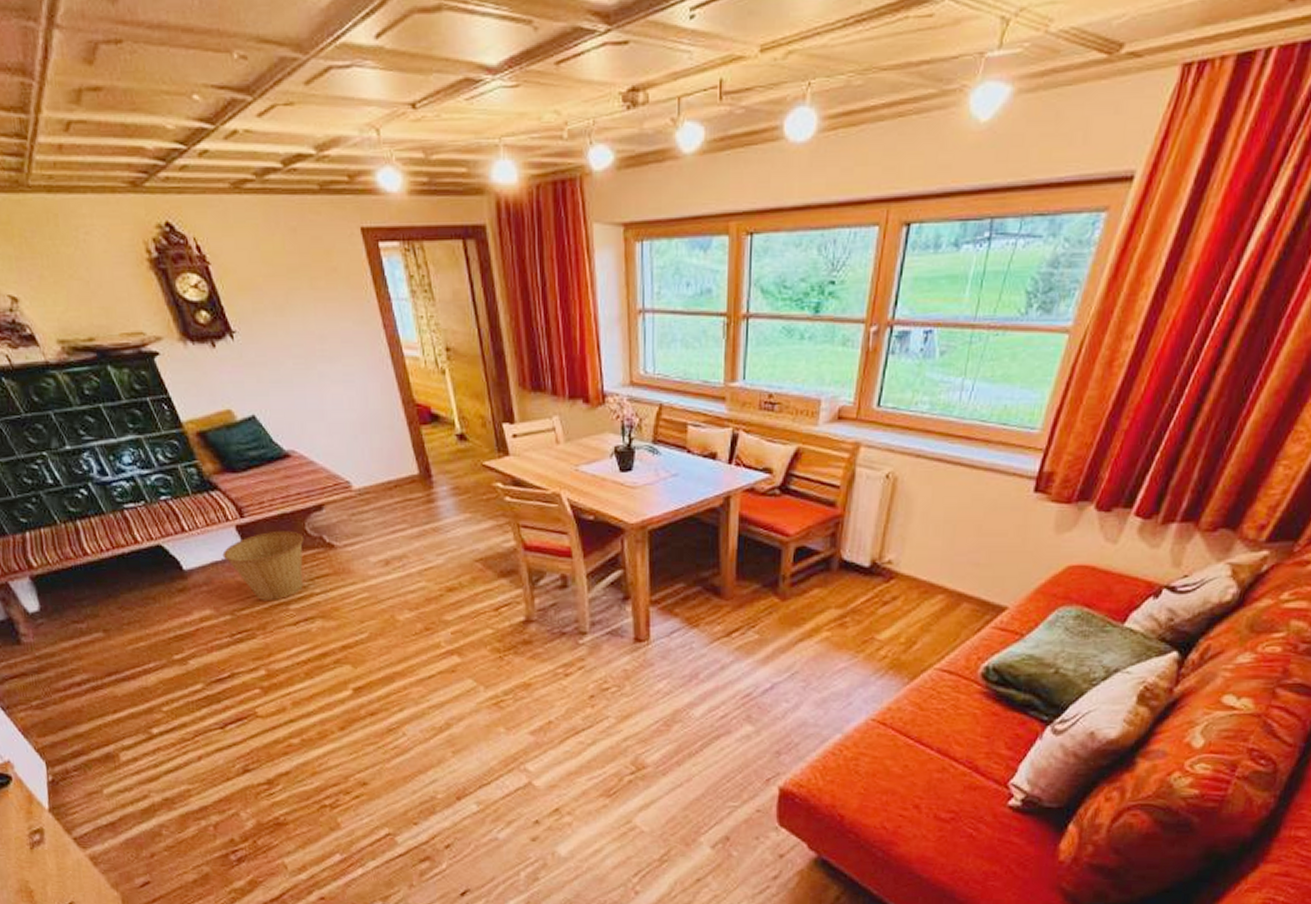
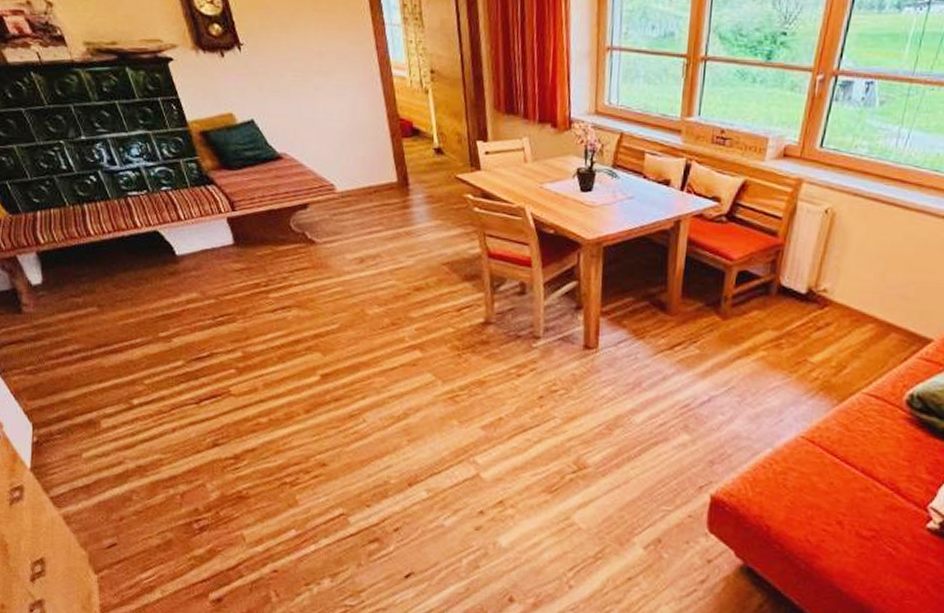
basket: present [222,530,304,600] -> none [213,225,288,288]

